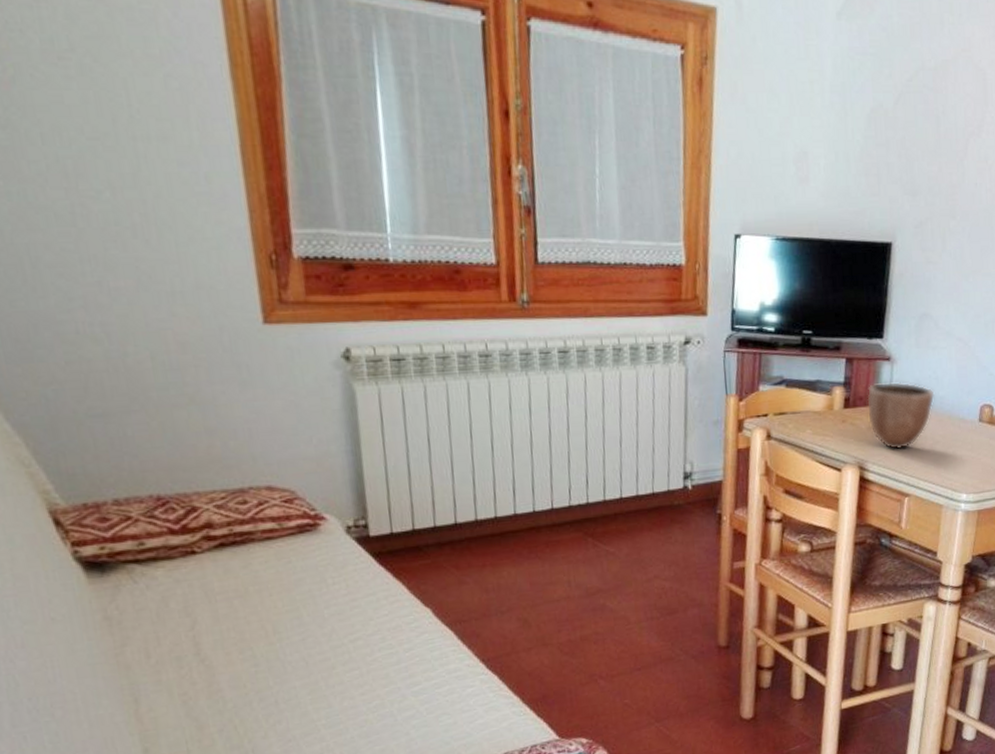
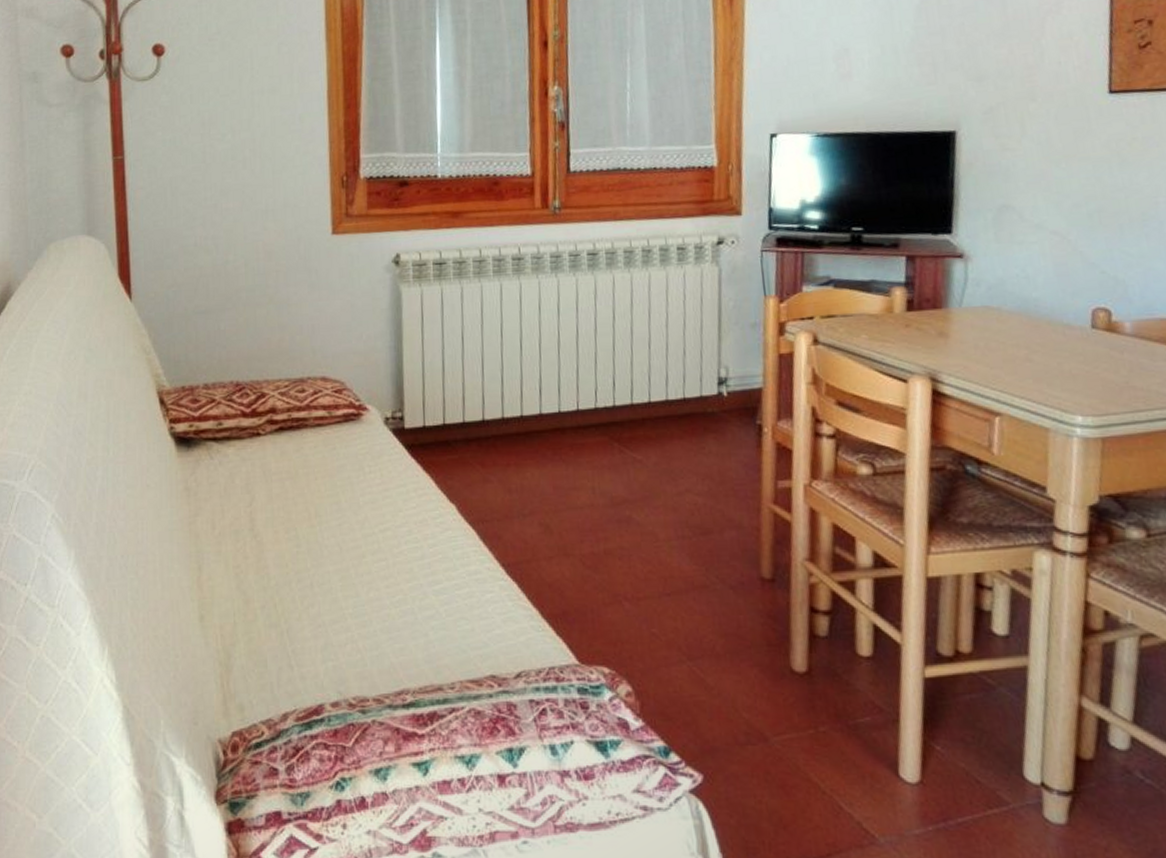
decorative bowl: present [866,381,935,450] -> none [935,281,1027,360]

